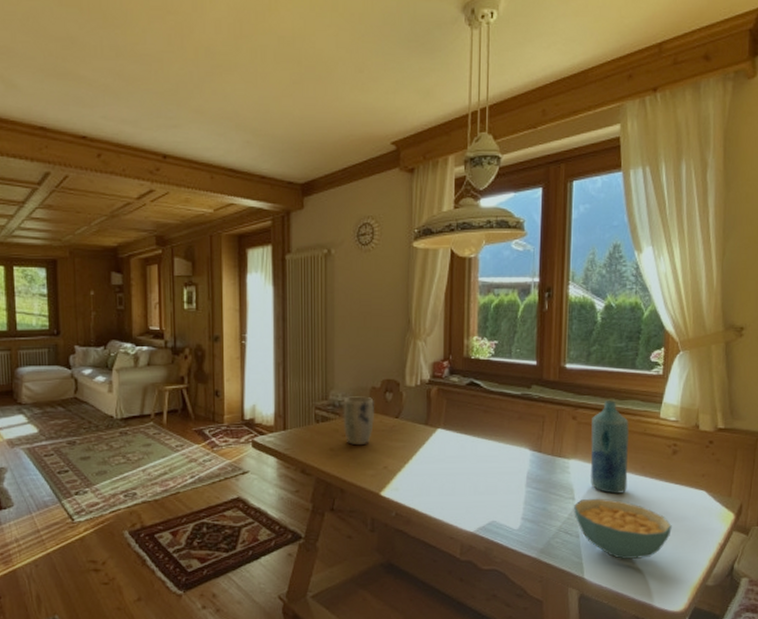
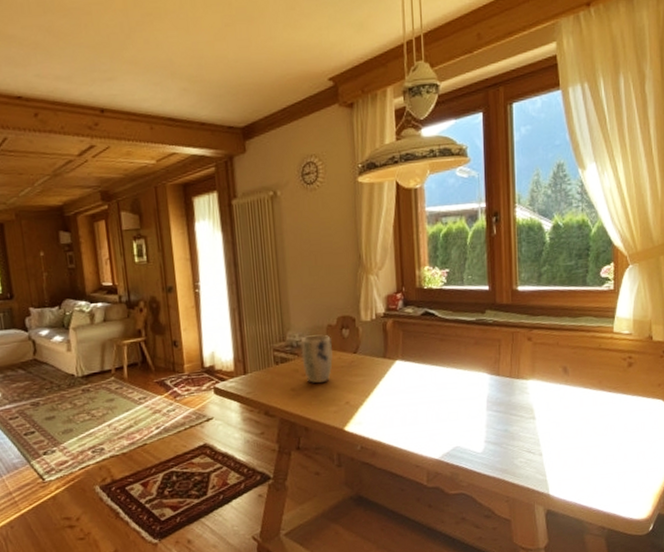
cereal bowl: present [573,498,672,560] -> none [534,415,632,474]
bottle: present [590,400,629,494] -> none [547,319,586,410]

